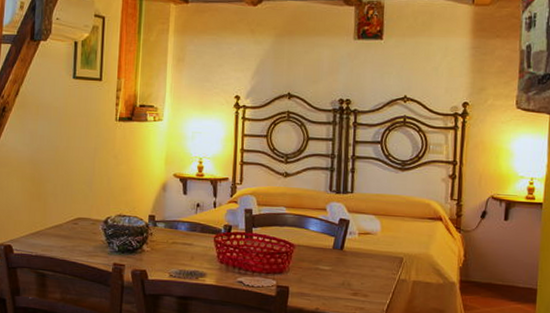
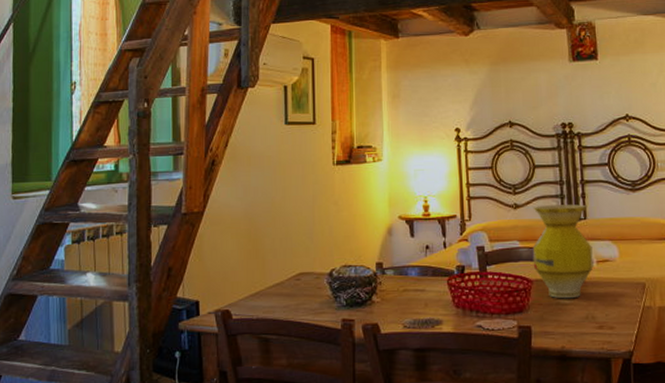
vase: none [297,176,356,266] -> present [532,204,594,299]

